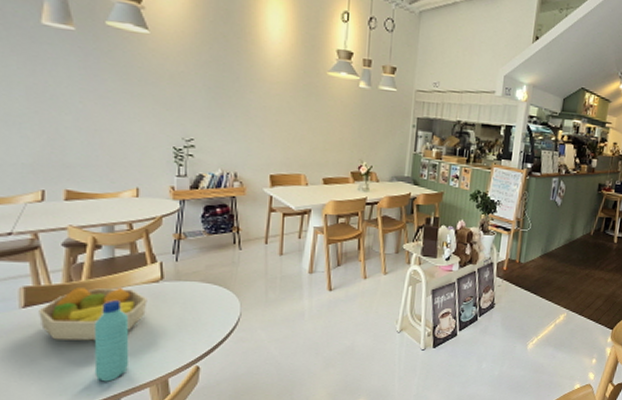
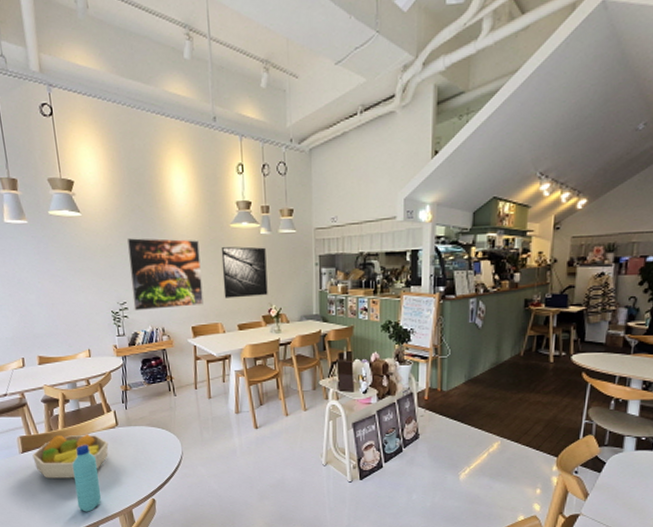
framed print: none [202,68,290,153] -> present [126,238,204,311]
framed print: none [311,95,363,151] -> present [221,246,268,299]

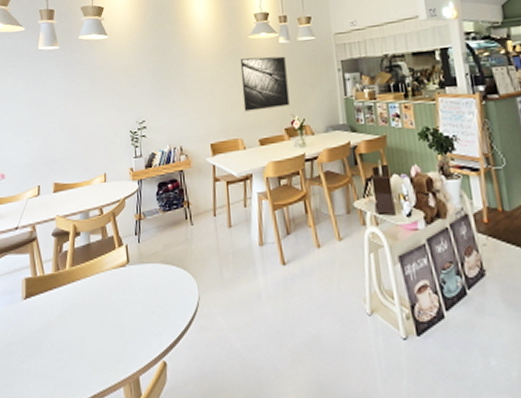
fruit bowl: present [32,434,109,478] -> none [35,274,117,332]
water bottle: present [72,445,102,512] -> none [76,288,105,379]
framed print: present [126,238,204,311] -> none [148,53,223,130]

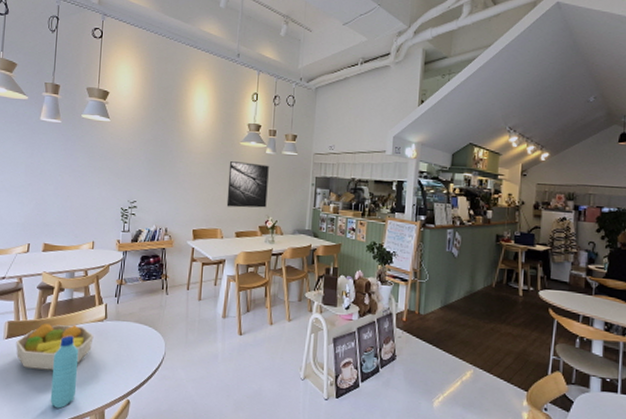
fruit bowl: none [35,274,117,332] -> present [16,323,94,371]
water bottle: none [76,288,105,379] -> present [50,336,79,409]

